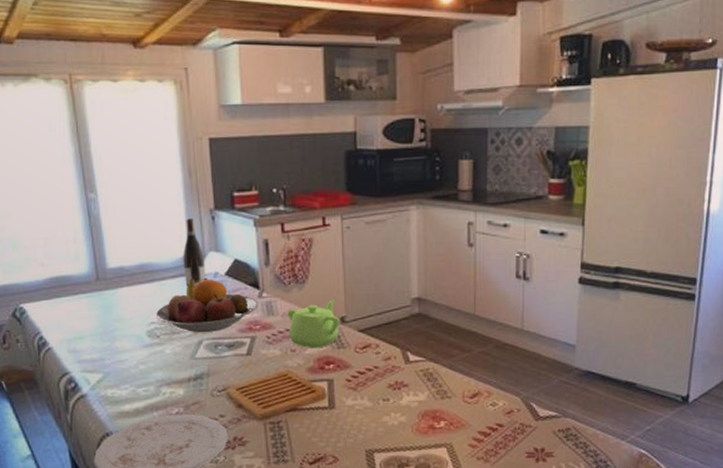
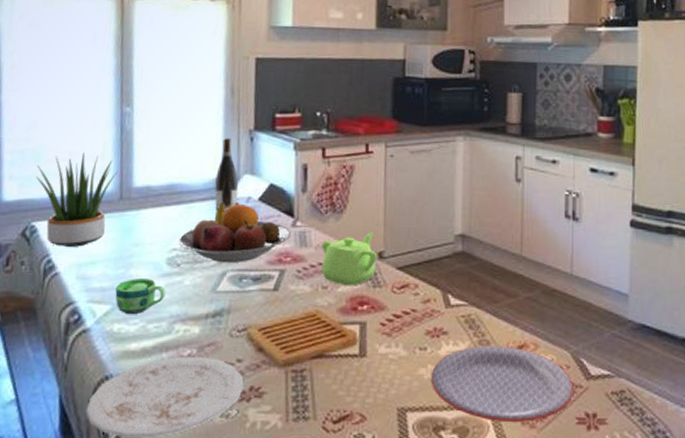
potted plant: none [16,238,91,325] -> present [36,153,118,247]
cup: none [104,350,150,381] -> present [115,278,166,315]
plate: none [394,394,524,459] -> present [430,345,574,423]

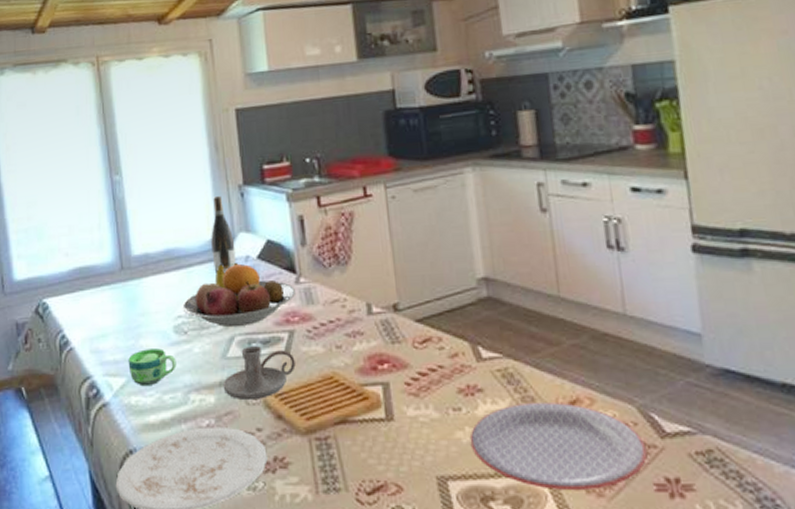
potted plant: present [36,153,118,247] -> none [41,226,115,321]
candle holder: none [209,282,282,333] -> present [223,346,296,401]
teapot: present [321,232,377,286] -> none [329,282,392,344]

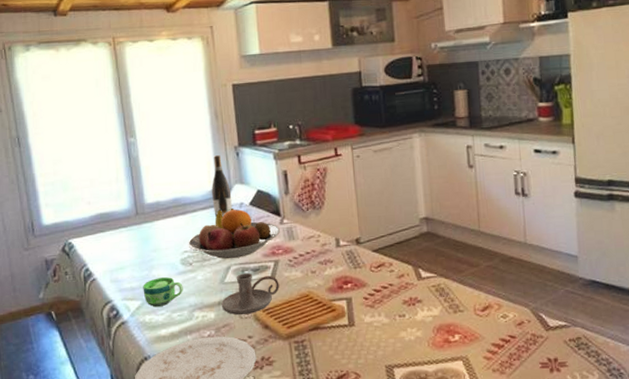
plate: present [469,401,648,491] -> none [411,307,536,371]

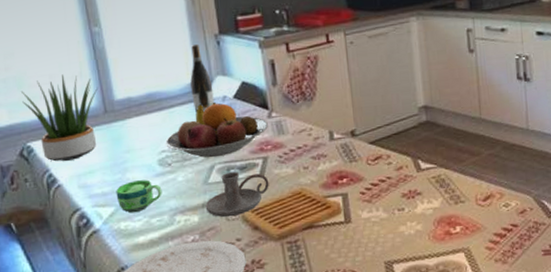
potted plant: none [66,179,131,257] -> present [21,74,98,162]

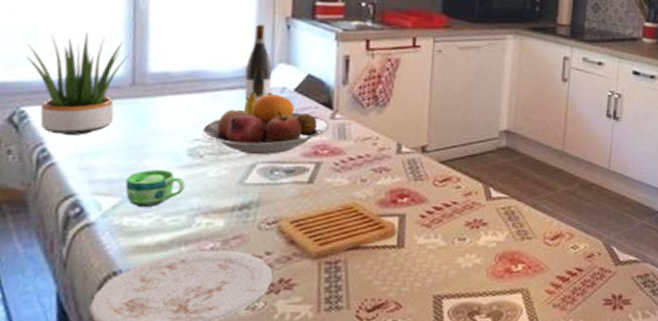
candle holder: present [205,172,269,218] -> none [235,174,318,226]

